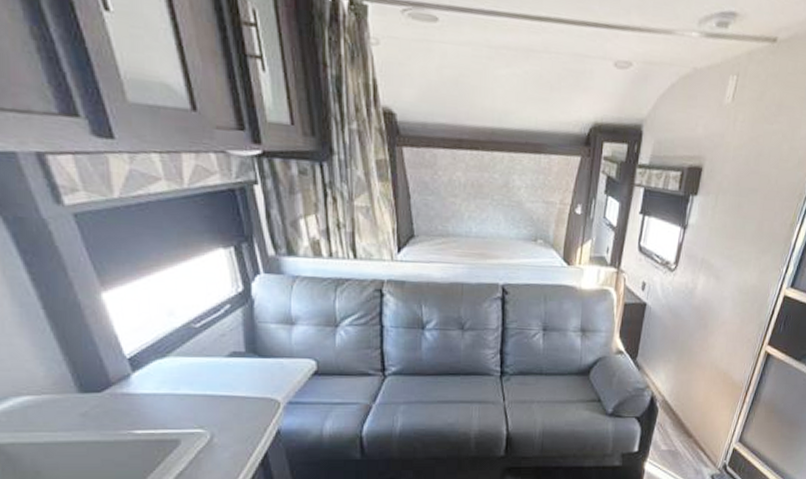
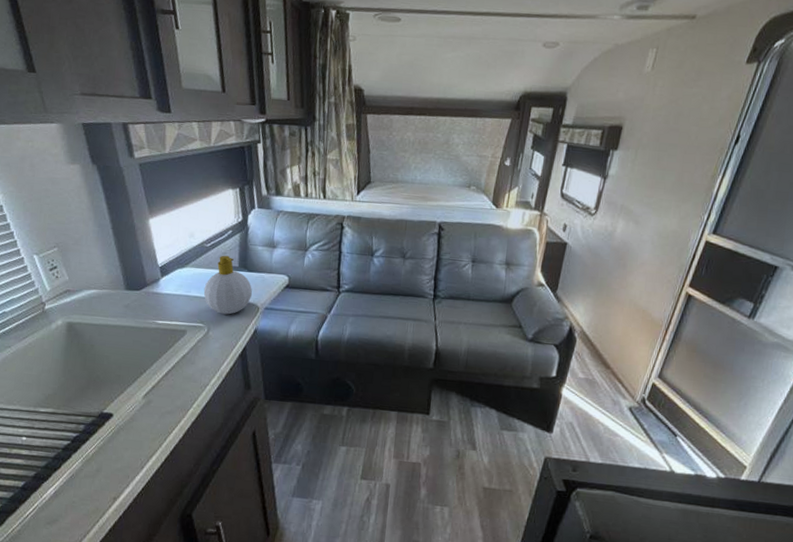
soap bottle: none [198,338,268,415] -> present [203,255,252,315]

